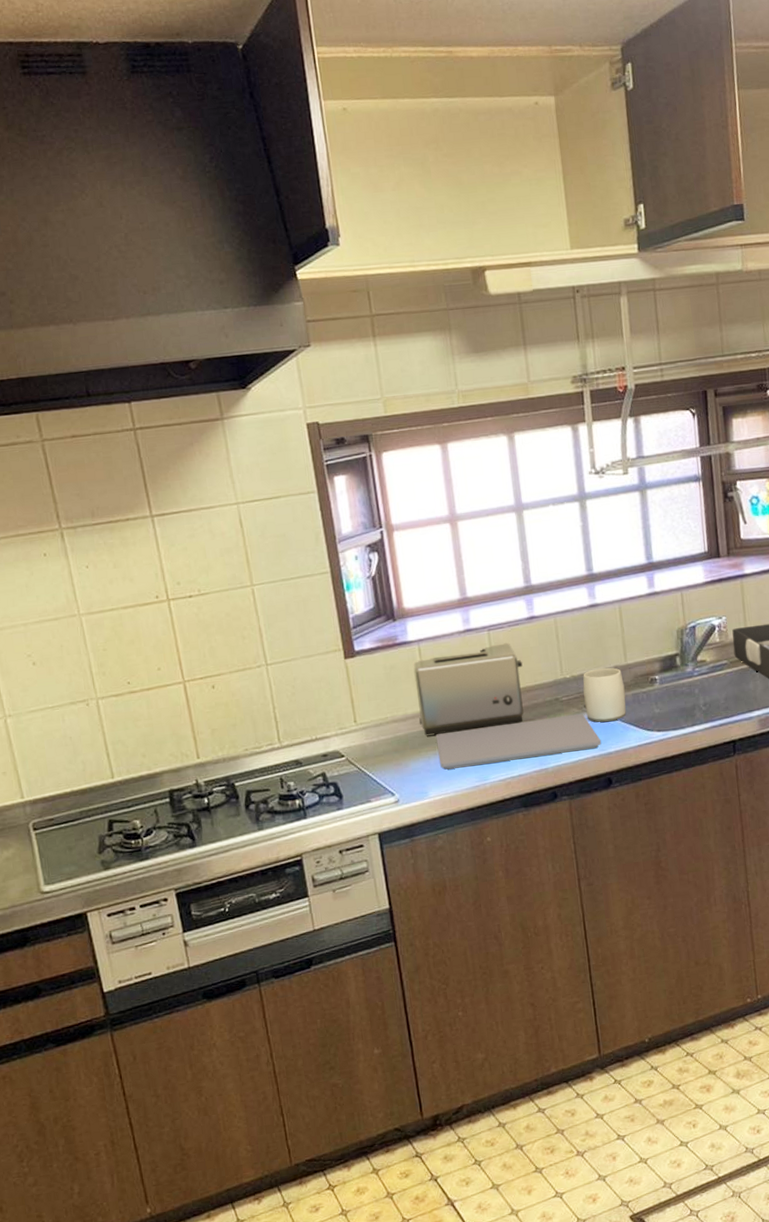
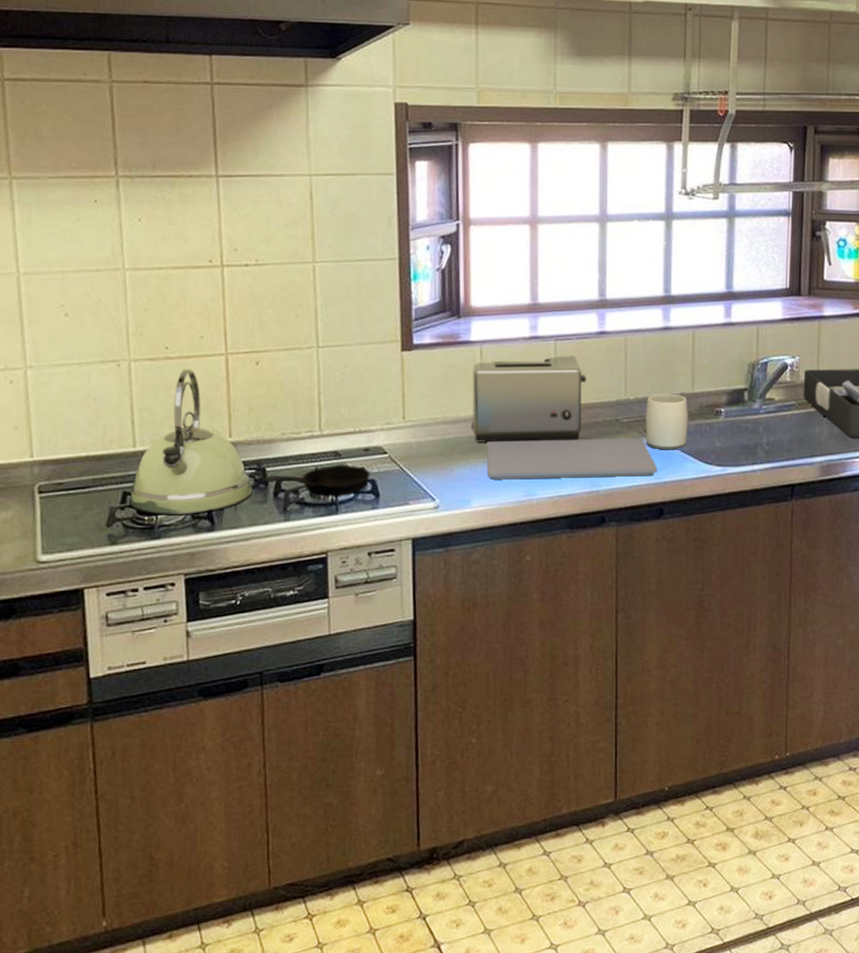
kettle: none [115,700,226,838] -> present [129,369,253,516]
frying pan: none [234,771,332,803] -> present [264,464,370,495]

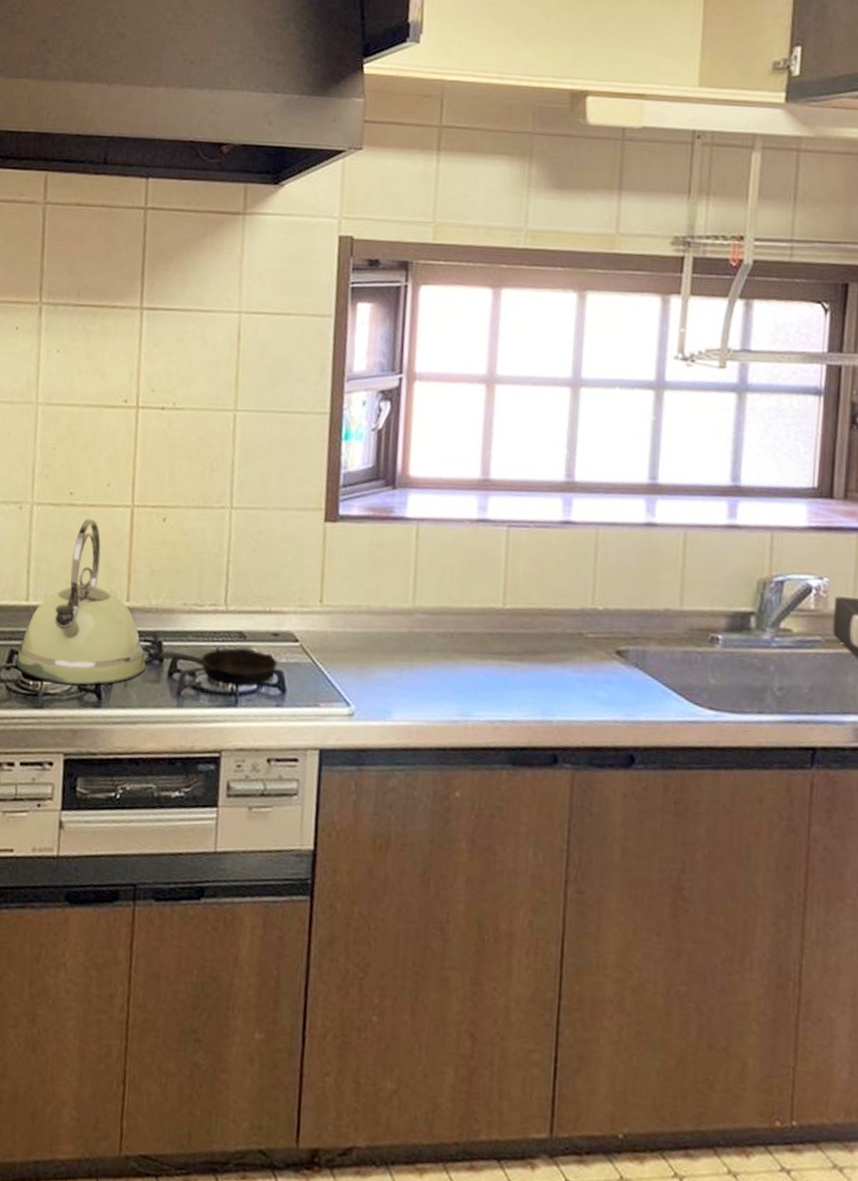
toaster: present [470,354,586,443] -> none [398,542,544,653]
cutting board: present [486,438,658,480] -> none [414,642,630,710]
mug: present [646,394,688,450] -> none [616,606,674,681]

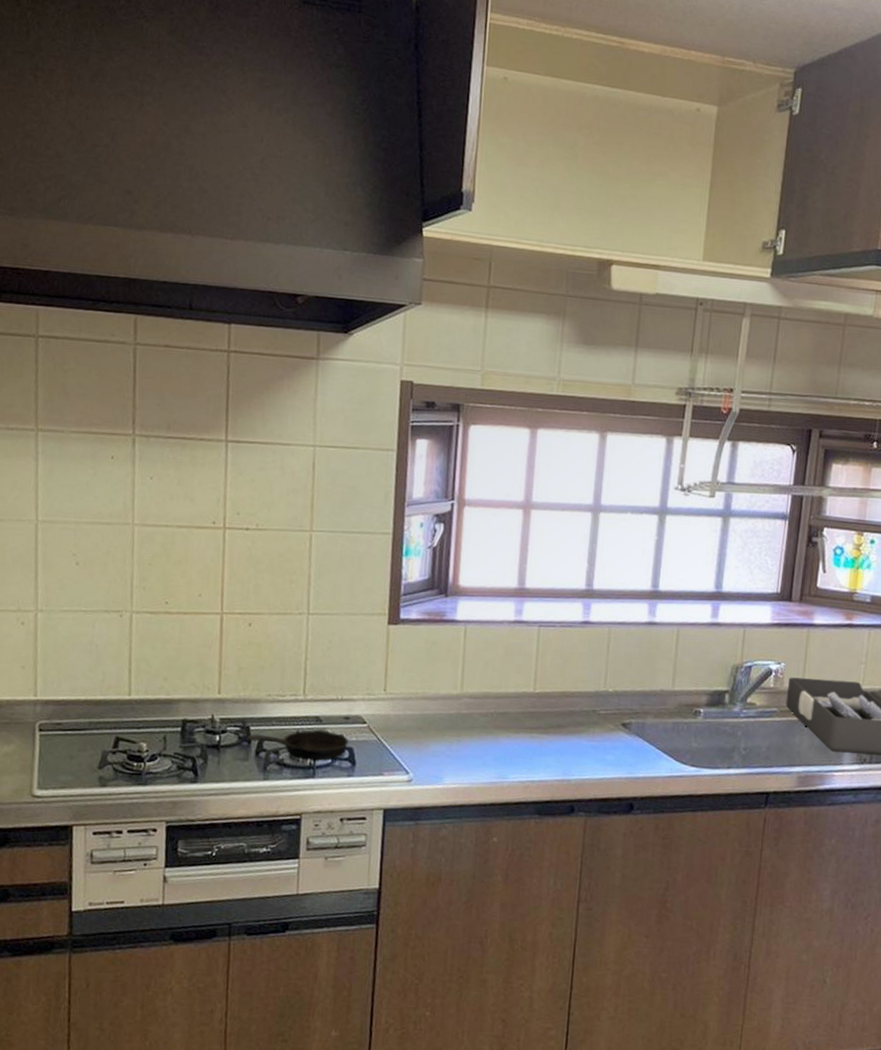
kettle: present [15,518,146,686] -> none [120,624,236,765]

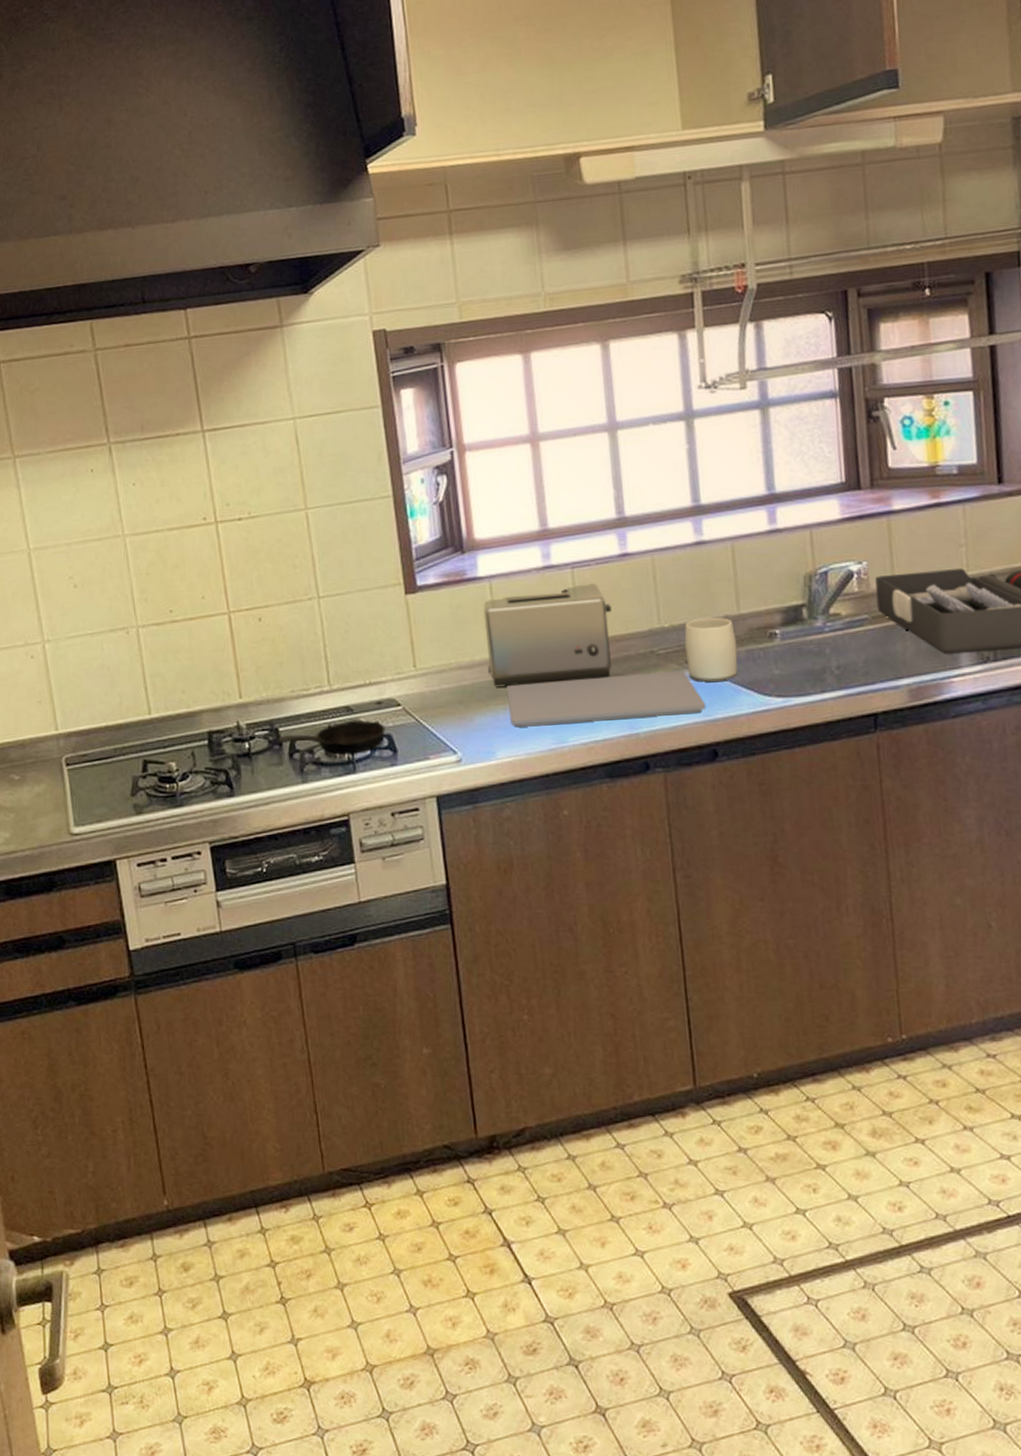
toaster: none [449,640,567,727] -> present [482,582,612,688]
cutting board: none [461,721,631,770] -> present [506,670,706,728]
mug: none [621,688,667,746] -> present [684,617,738,683]

